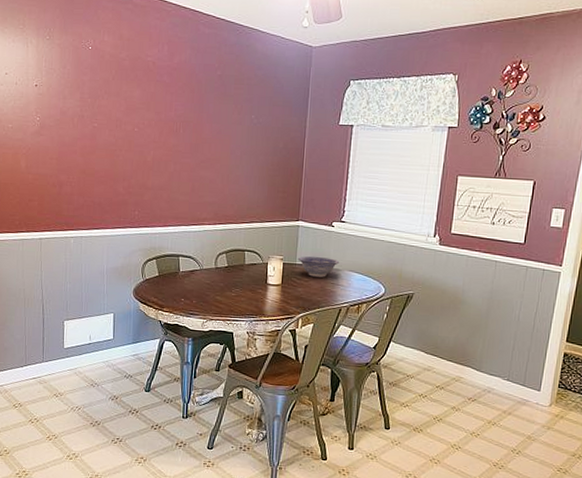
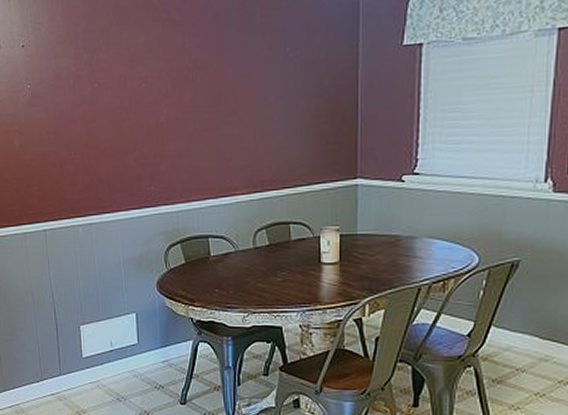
decorative bowl: present [298,256,340,277] -> none [359,222,415,249]

